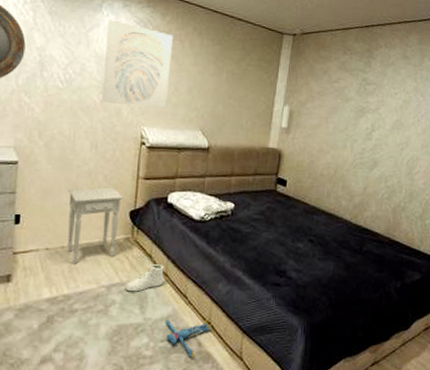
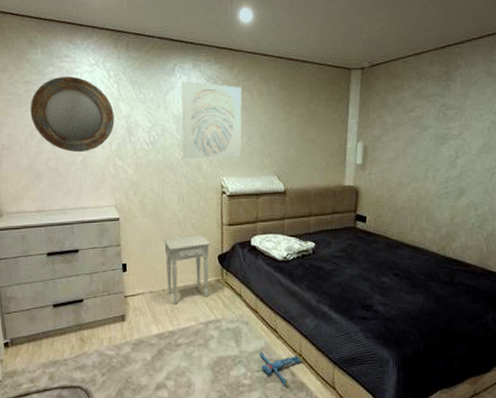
sneaker: present [125,264,164,292] -> none [221,303,254,328]

